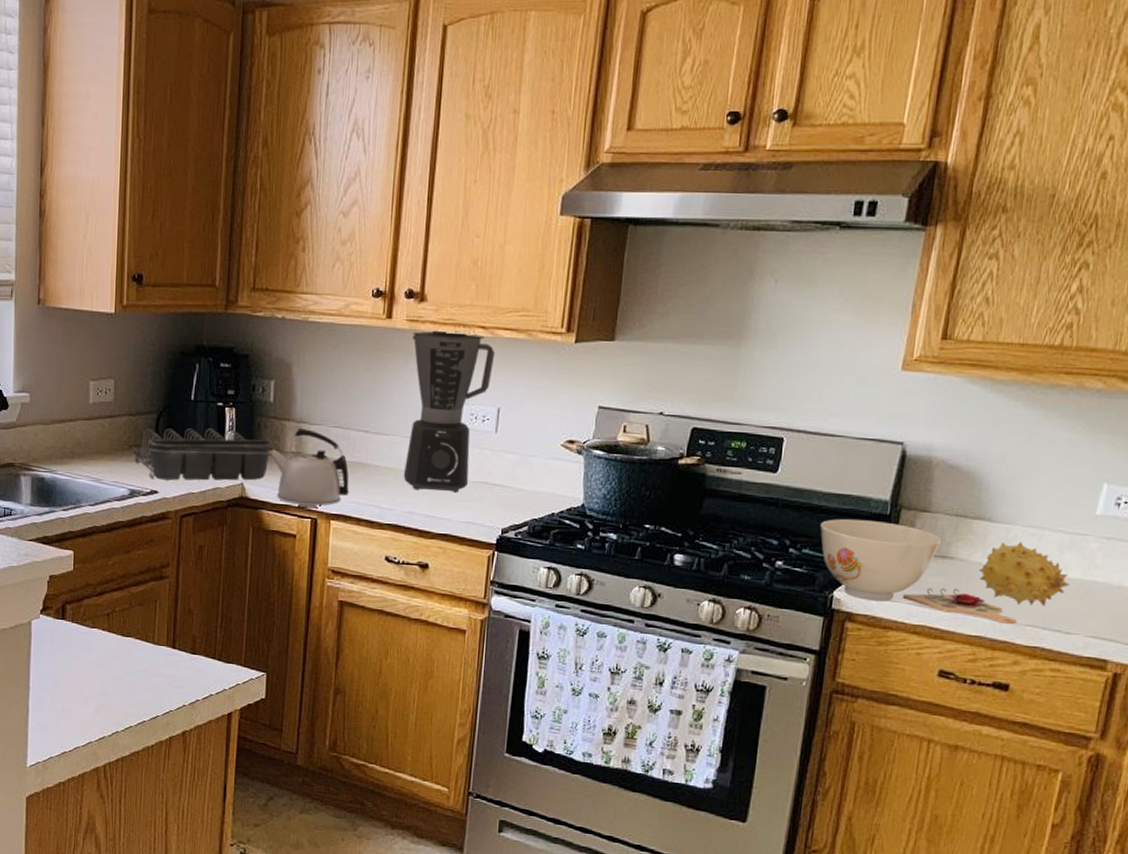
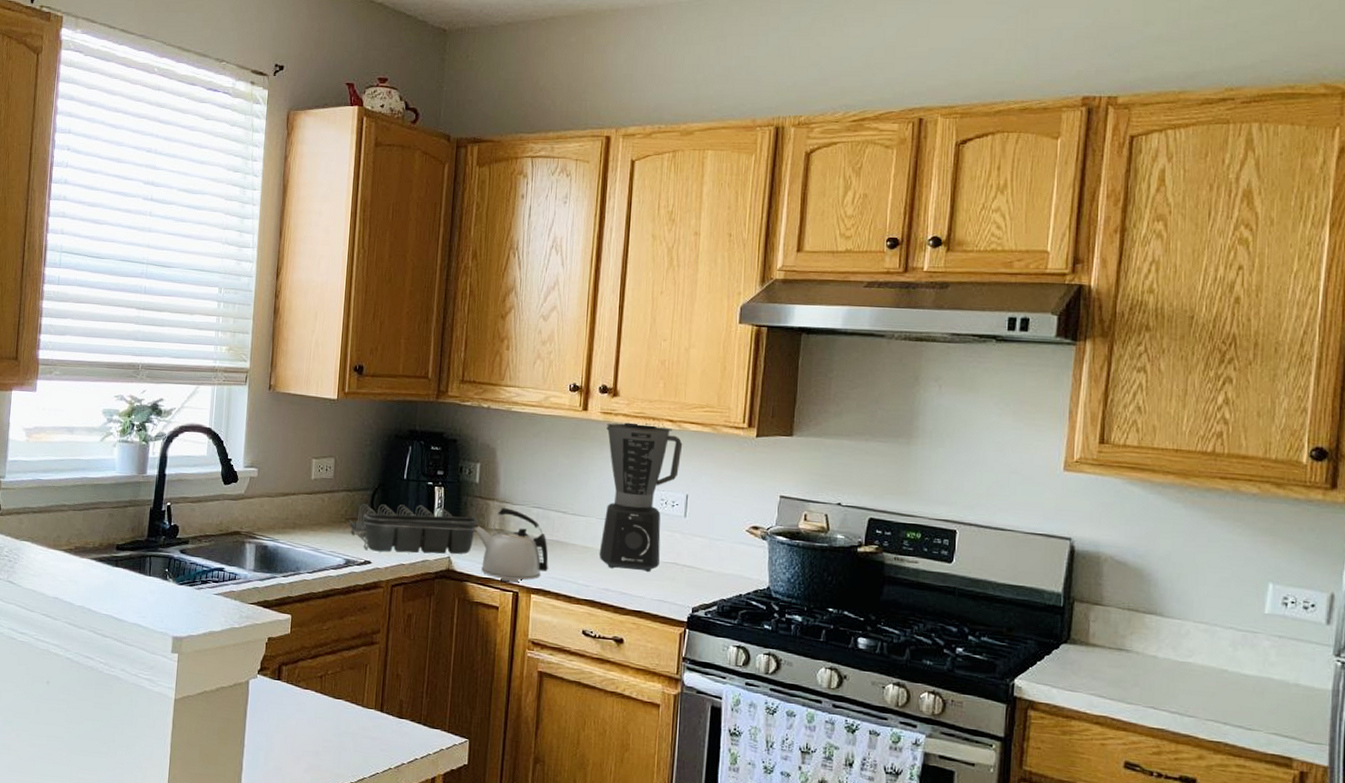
bowl: present [820,518,942,602] -> none [997,609,1116,691]
cutting board: present [902,588,1017,625] -> none [1081,679,1198,719]
fruit: present [979,542,1070,606] -> none [1155,637,1246,701]

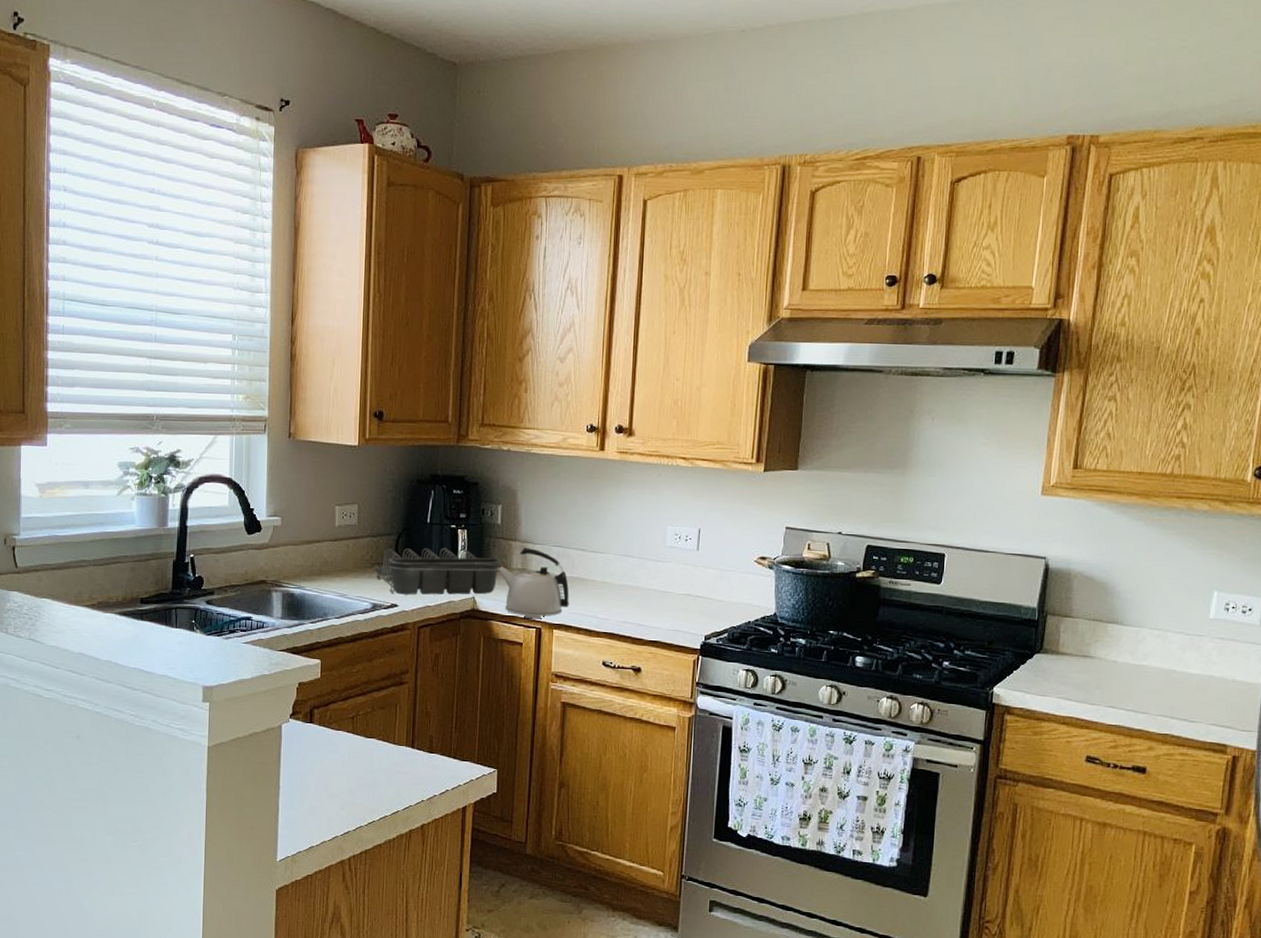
blender: present [599,422,683,573] -> none [617,461,695,605]

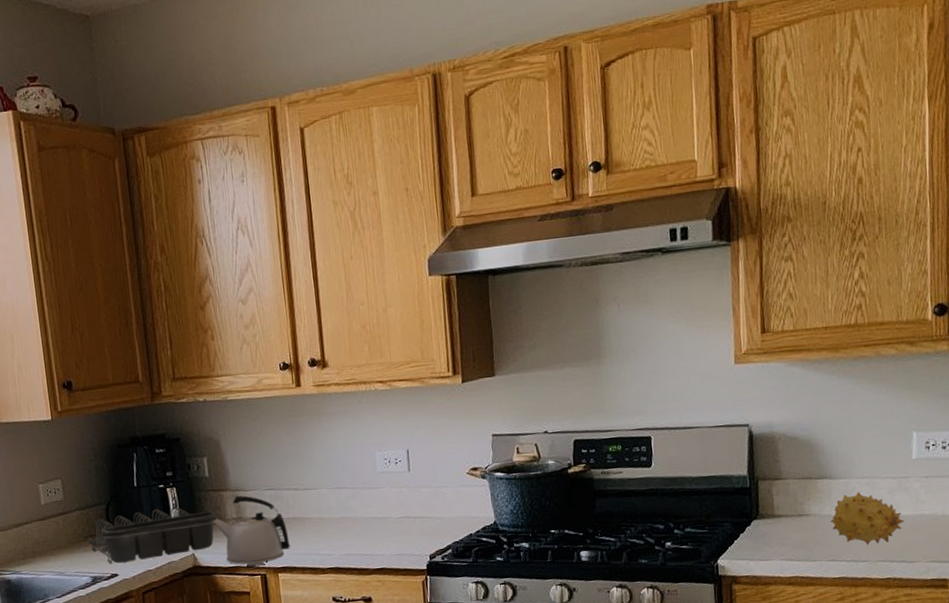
fruit: none [1115,643,1192,698] -> present [831,492,904,546]

